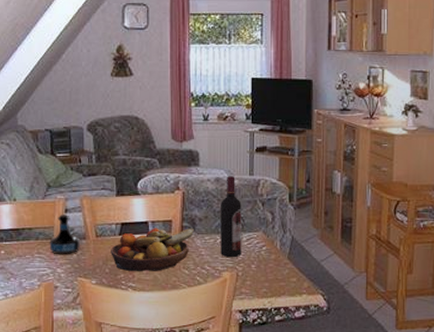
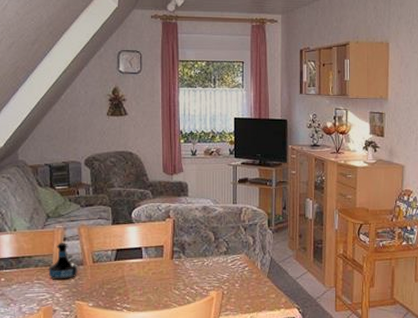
fruit bowl: present [111,228,195,271] -> none [107,252,185,293]
wine bottle: present [221,176,242,258] -> none [208,205,226,278]

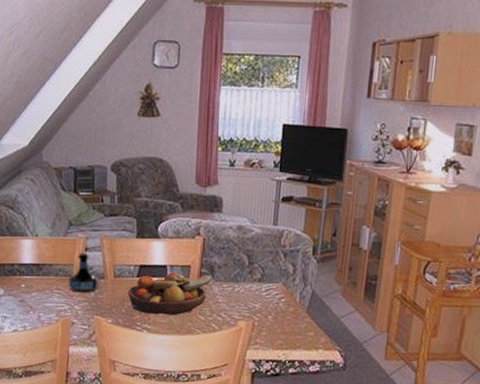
fruit bowl: none [107,252,185,293] -> present [128,272,213,316]

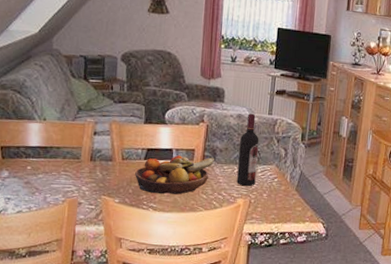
tequila bottle: present [68,253,98,293] -> none [76,136,106,175]
wine bottle: none [238,224,263,308] -> present [237,113,259,187]

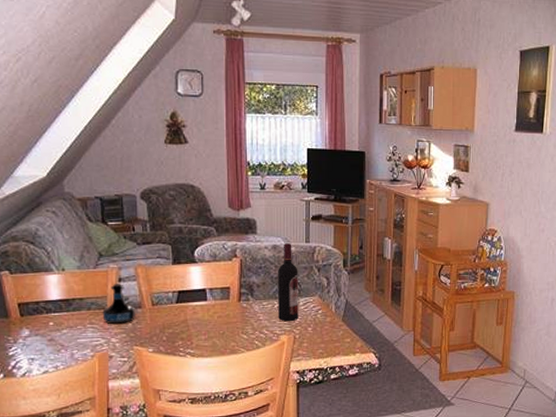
tequila bottle: none [76,136,106,175] -> present [102,284,135,325]
fruit bowl: present [135,155,215,195] -> none [168,294,253,338]

